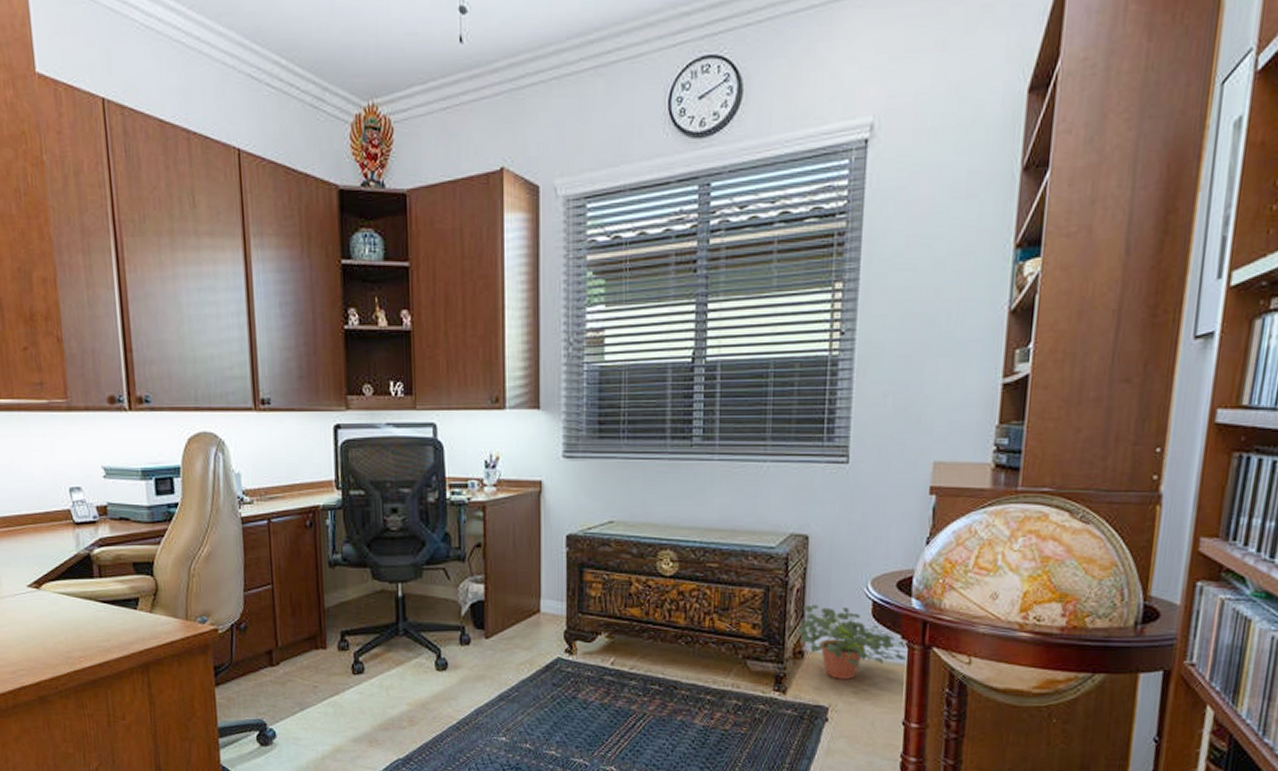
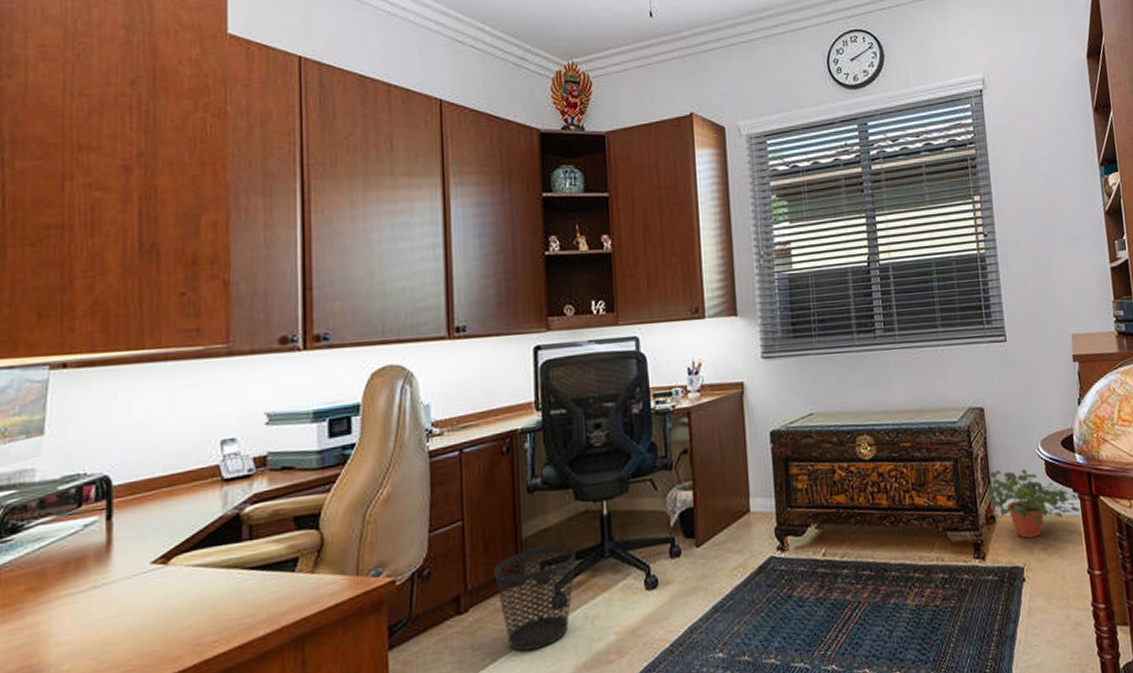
wastebasket: none [300,618,374,706] -> present [494,545,577,652]

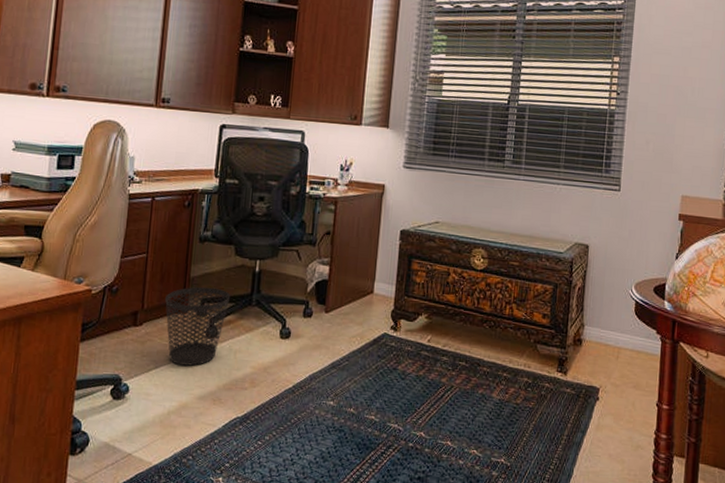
potted plant: present [986,469,1080,539] -> none [577,301,662,365]

